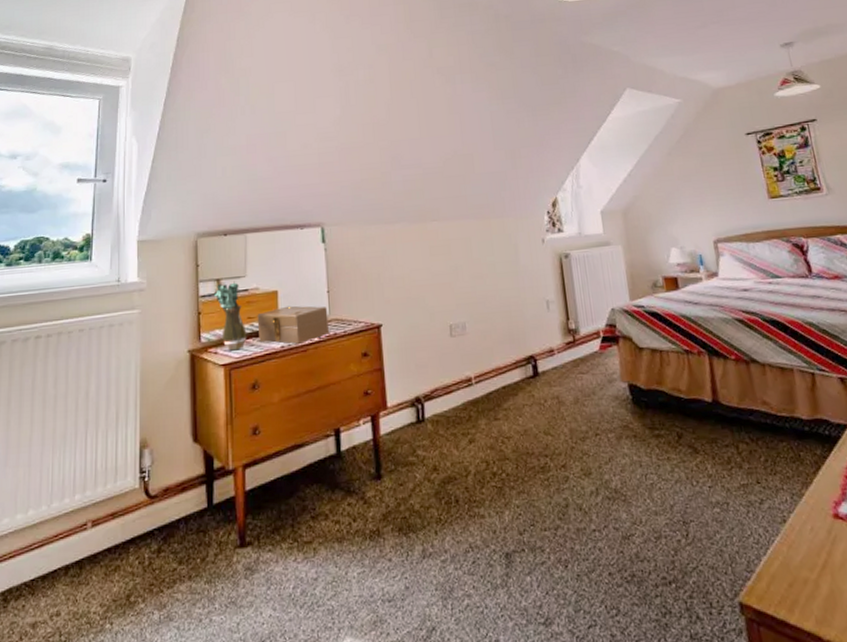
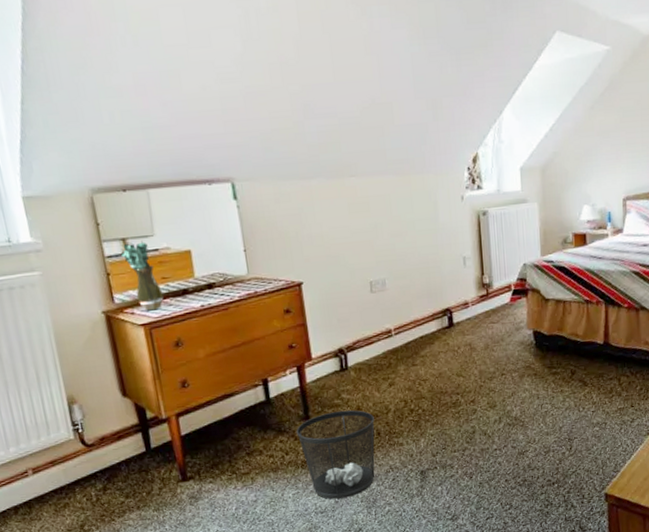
jewelry box: present [257,305,329,344] -> none [171,265,249,303]
waste bin: none [366,469,453,584] -> present [296,410,375,500]

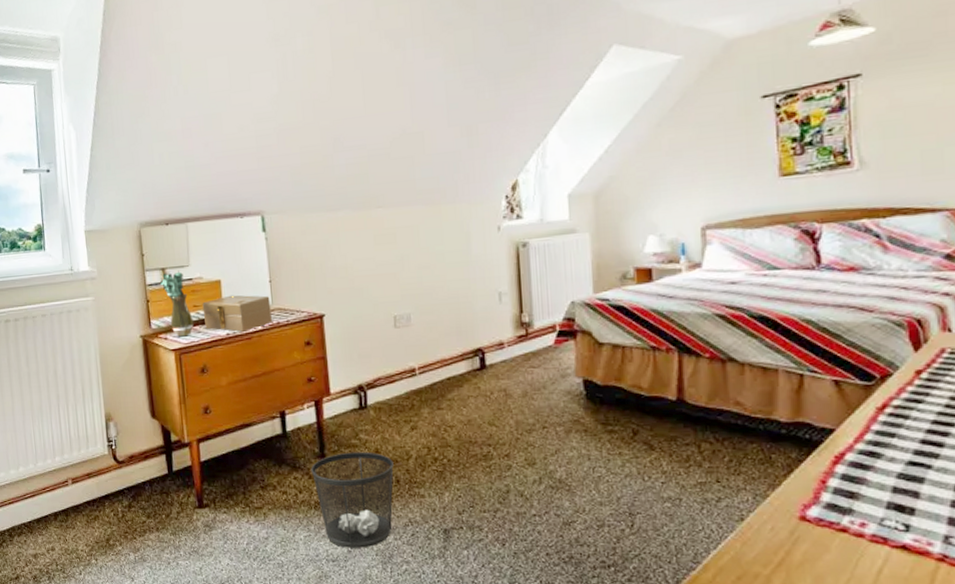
jewelry box: none [171,265,249,303] -> present [202,295,272,332]

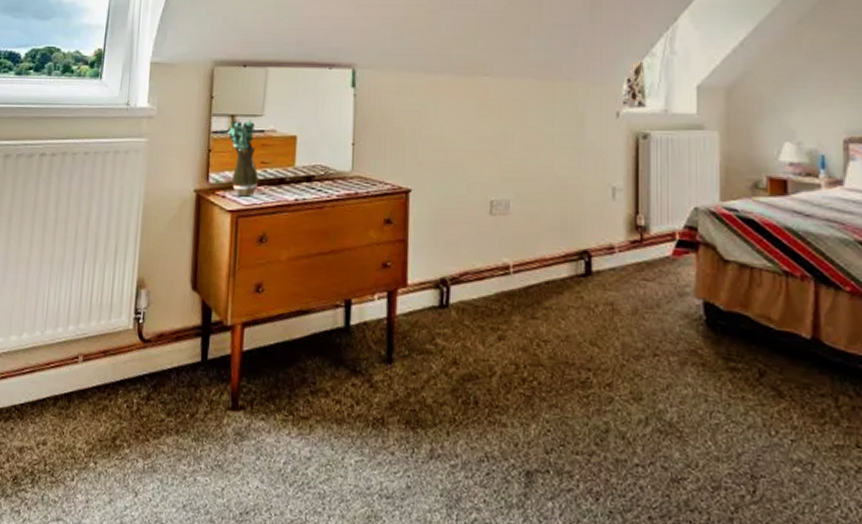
jewelry box: present [202,295,272,332] -> none [271,154,350,199]
waste bin: present [310,451,394,548] -> none [373,359,473,485]

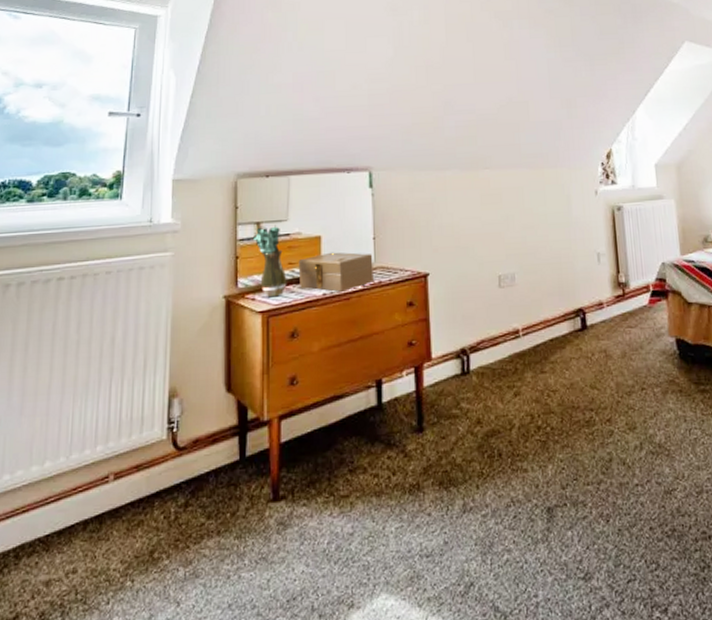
jewelry box: none [271,154,350,199] -> present [298,252,373,292]

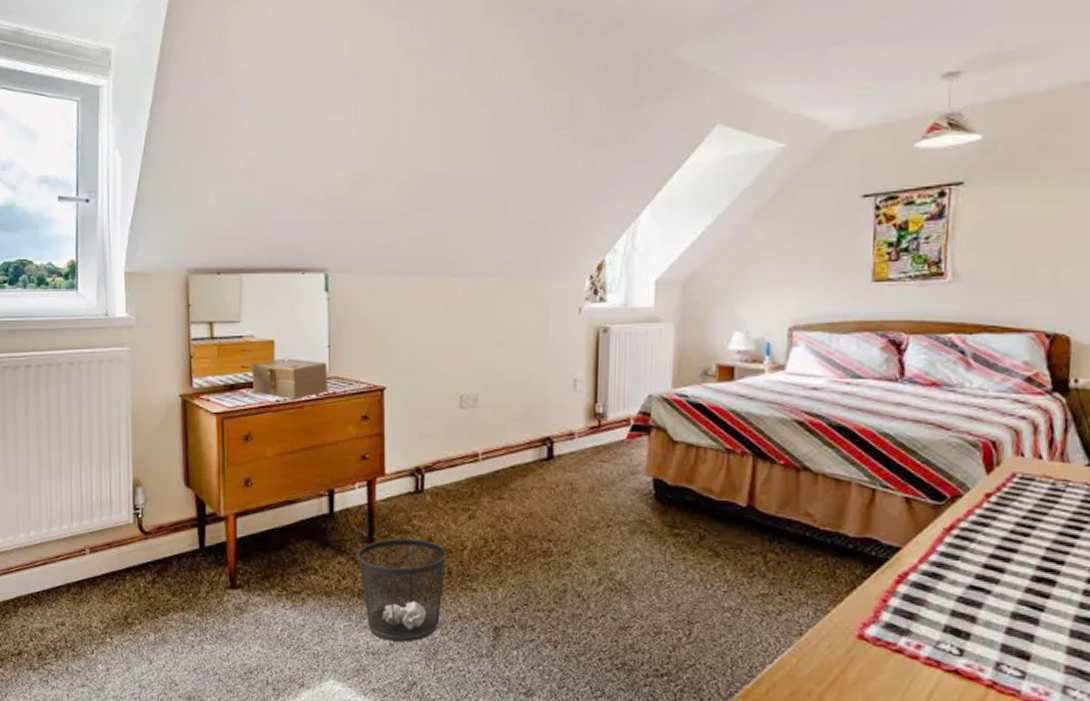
vase: present [252,224,287,298] -> none [205,324,241,400]
waste bin: none [407,422,496,539] -> present [357,538,447,642]

